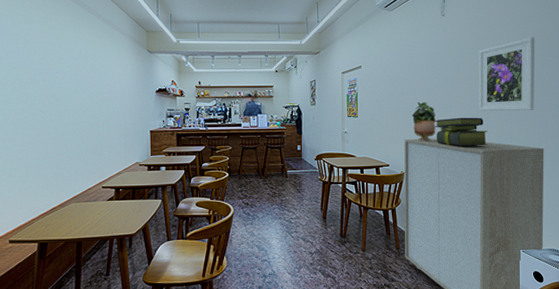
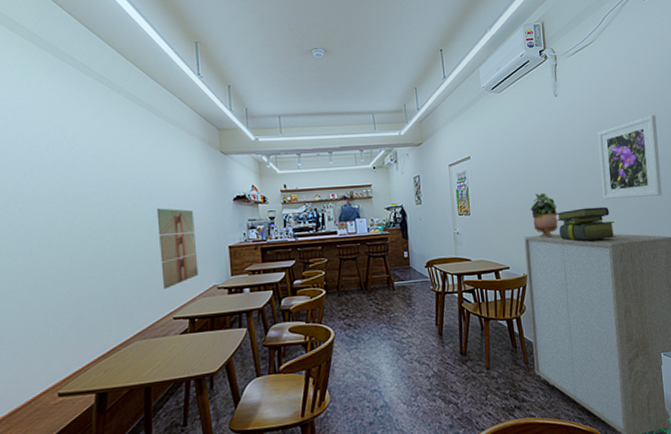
wall art: none [93,95,124,162] -> present [156,208,199,289]

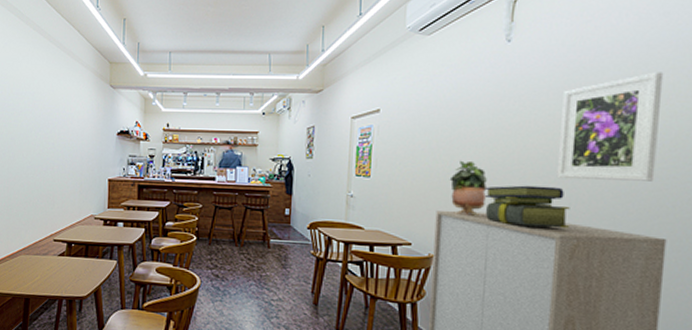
wall art: present [156,208,199,289] -> none [47,136,80,212]

